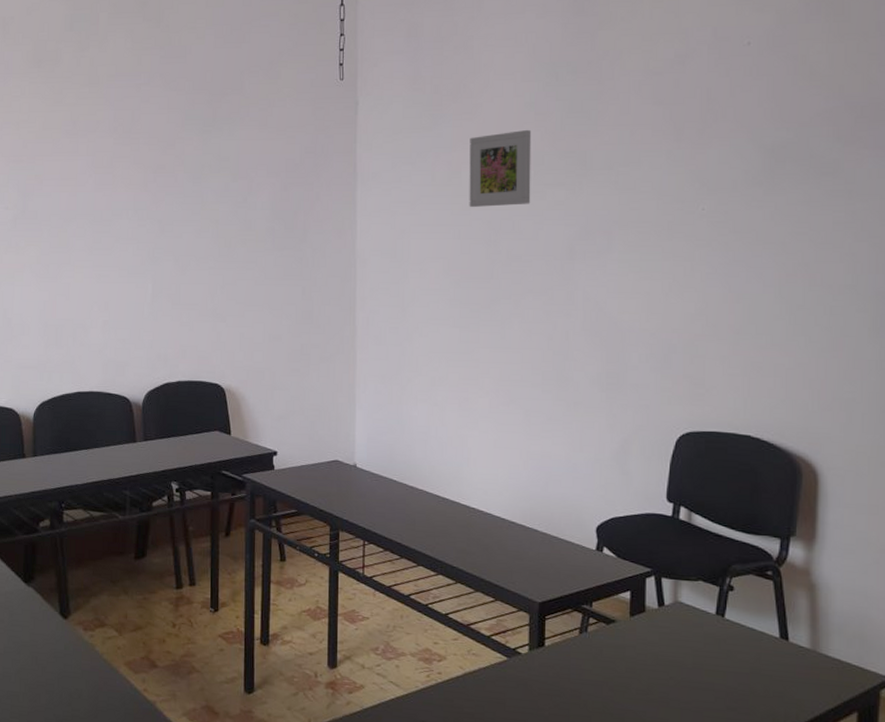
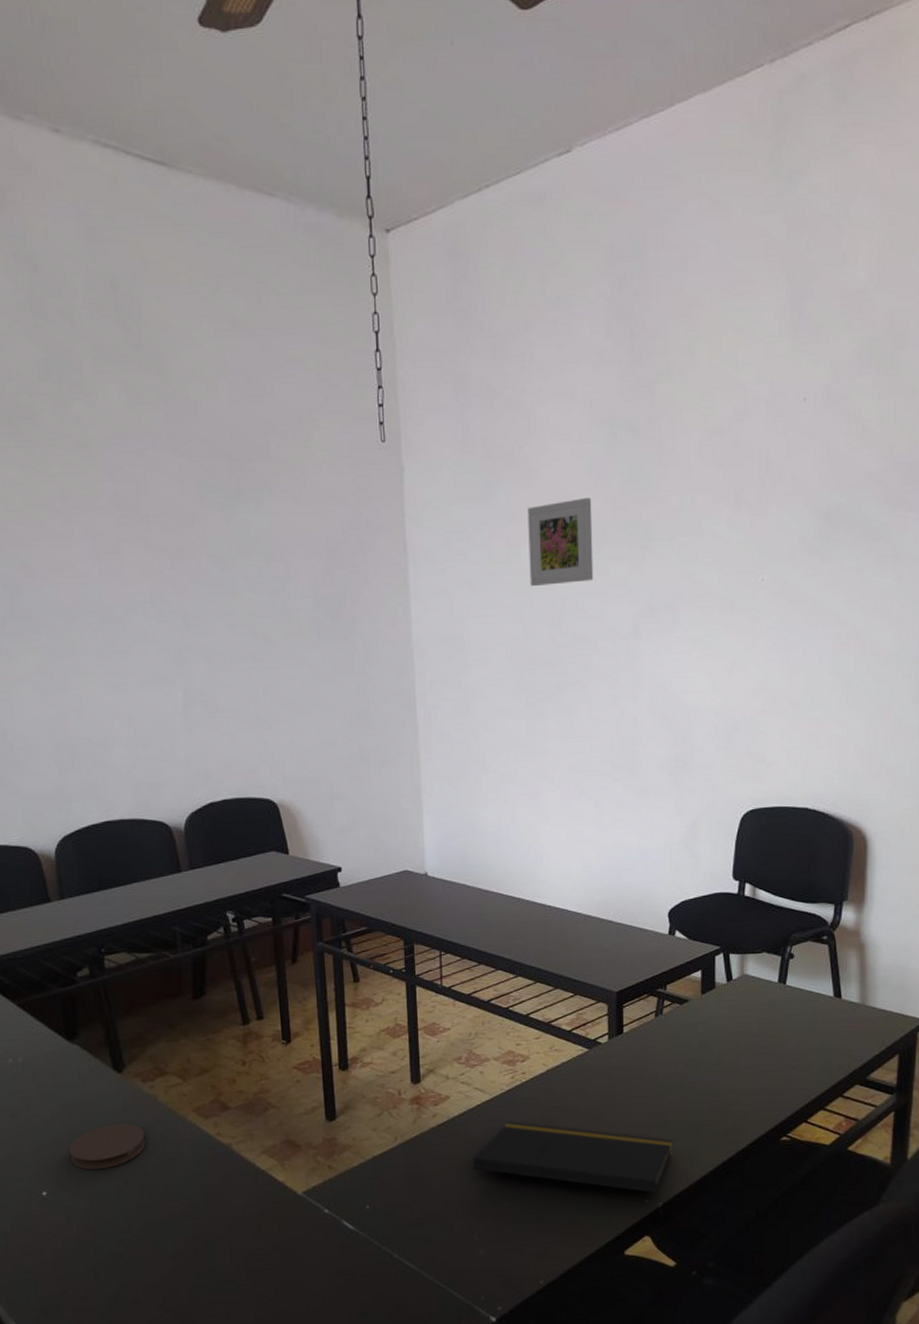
coaster: none [15,666,81,707] -> present [69,1123,146,1170]

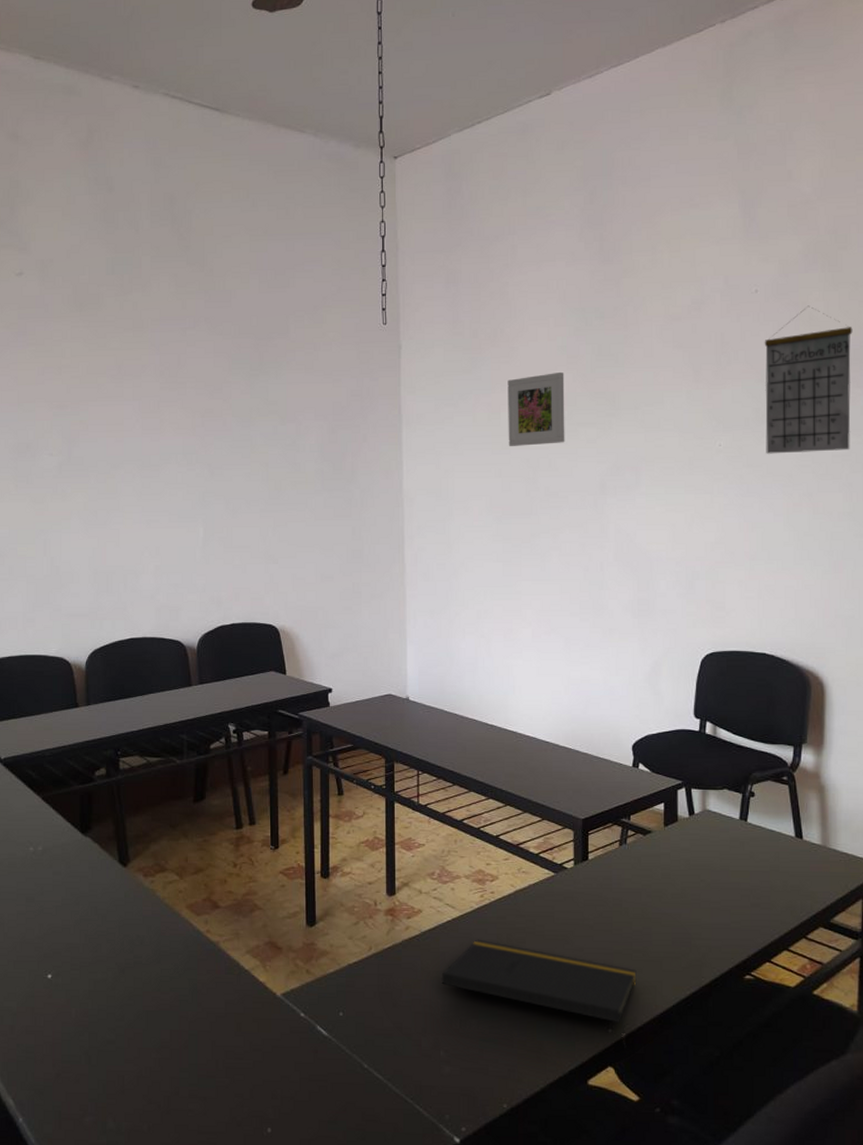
coaster: present [69,1123,146,1170] -> none [75,915,142,957]
calendar: none [812,416,908,589] -> present [764,305,853,454]

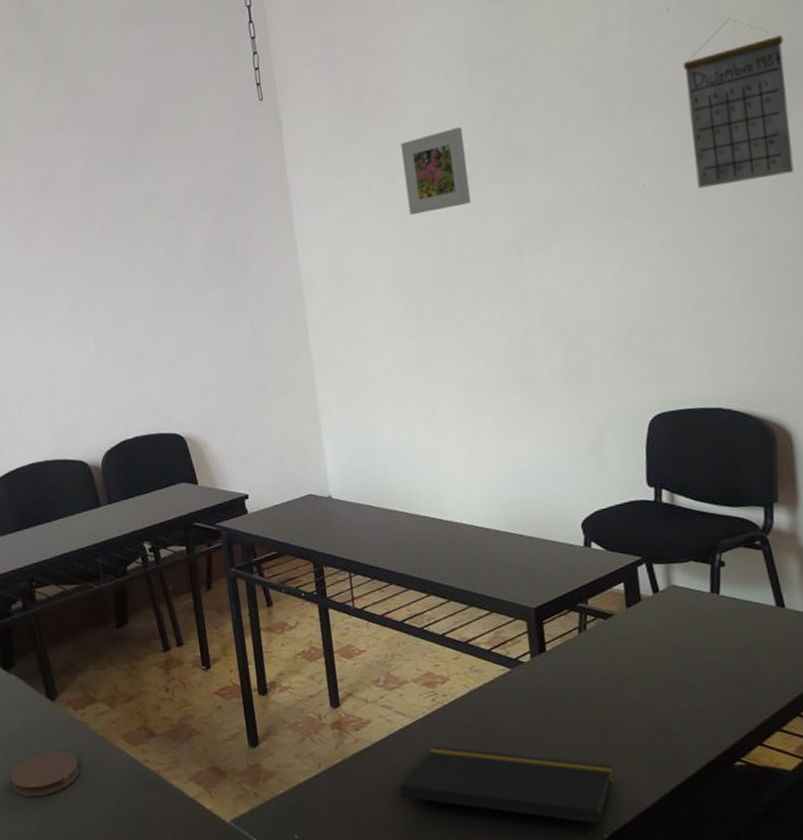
coaster: none [75,915,142,957] -> present [10,751,80,797]

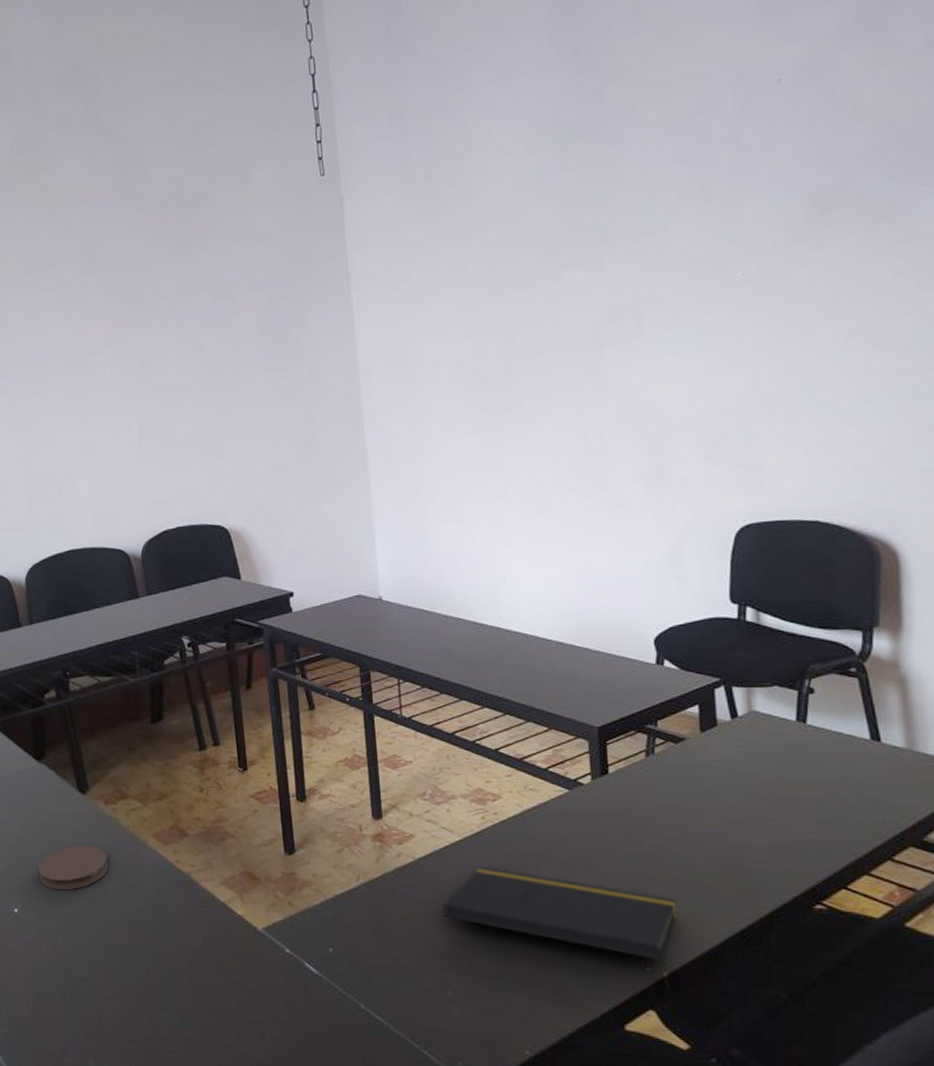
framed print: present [401,126,471,215] -> none [472,207,547,301]
calendar: present [682,17,794,189] -> none [793,89,917,279]

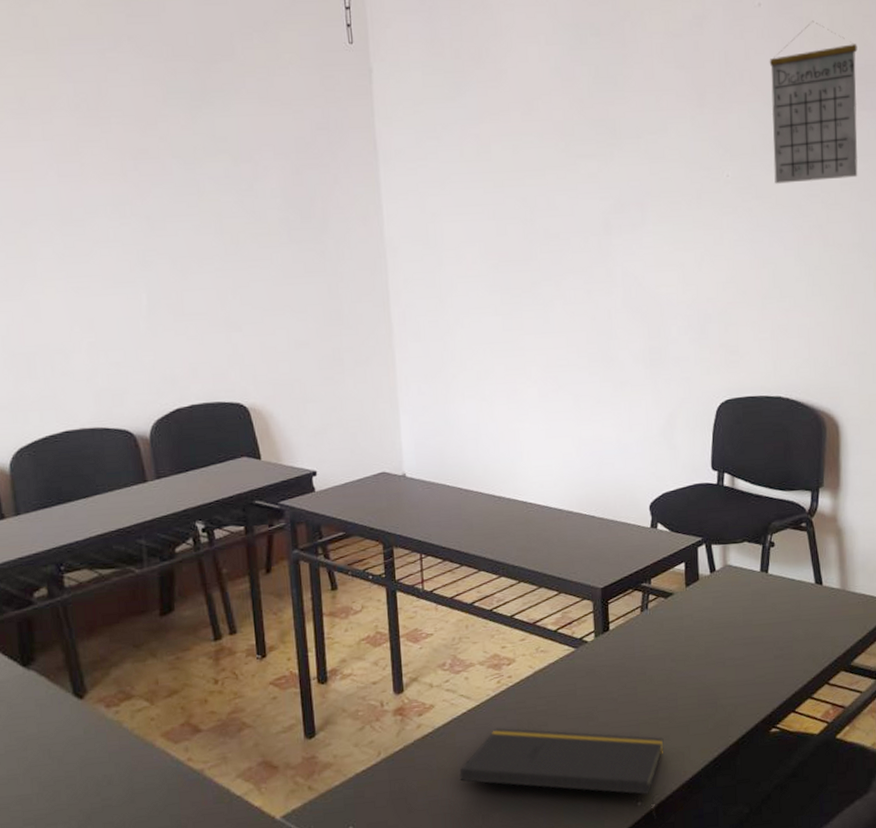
coaster: present [38,845,109,890] -> none [25,753,110,807]
calendar: none [793,89,917,279] -> present [769,20,858,184]

